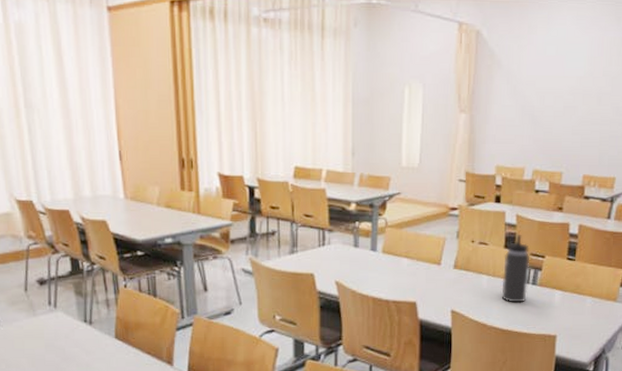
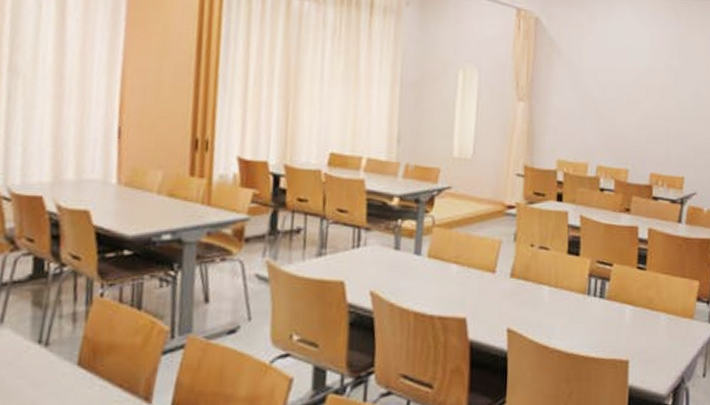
thermos bottle: present [501,234,531,303] -> none [565,237,597,320]

